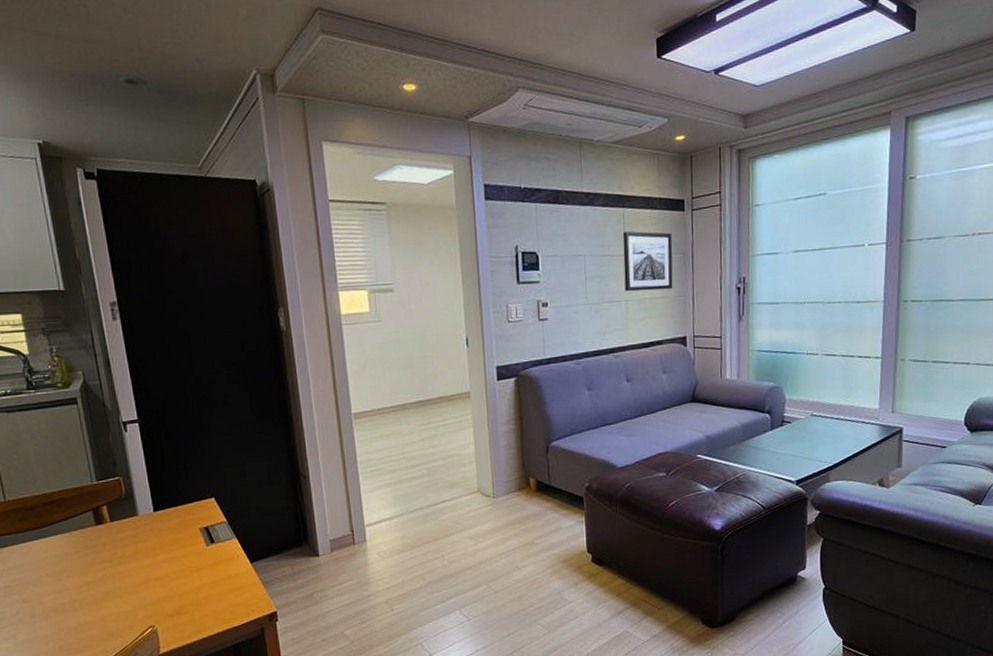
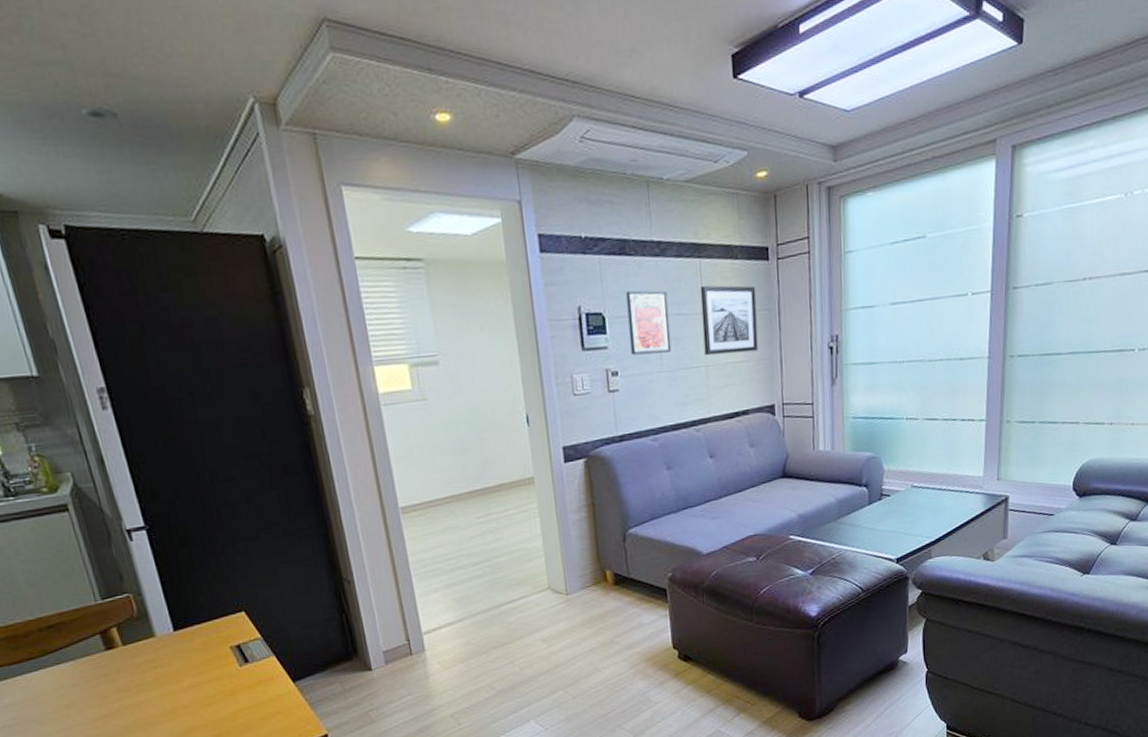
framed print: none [558,234,596,289] -> present [626,290,672,355]

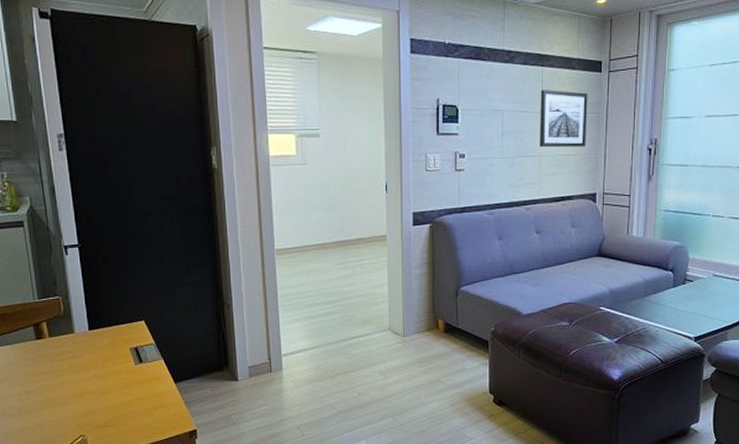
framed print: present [626,290,672,355] -> none [478,89,512,142]

